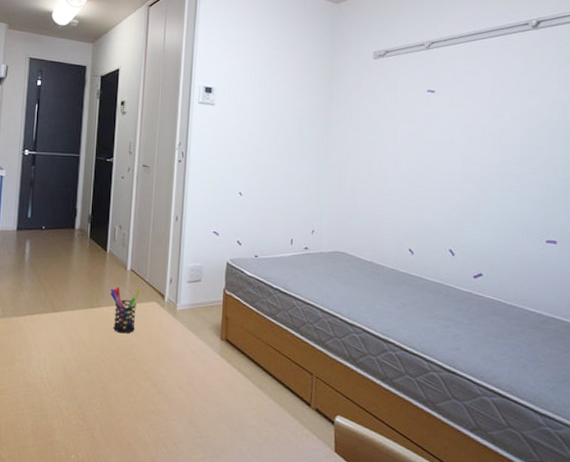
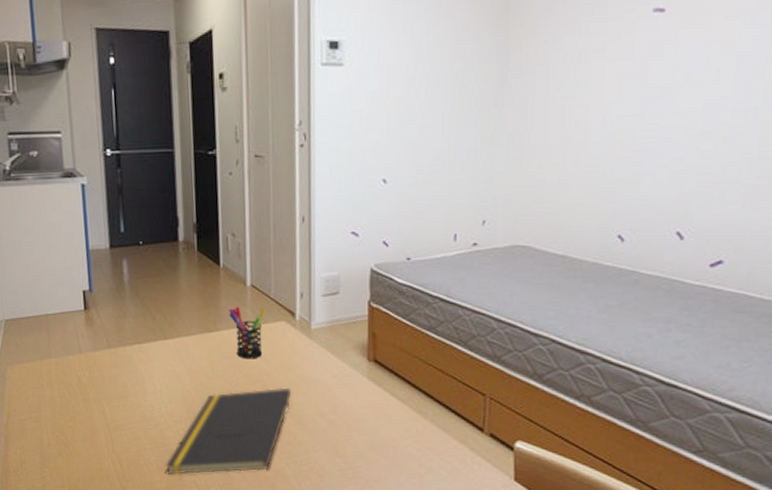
notepad: none [40,360,157,439] -> present [165,387,292,475]

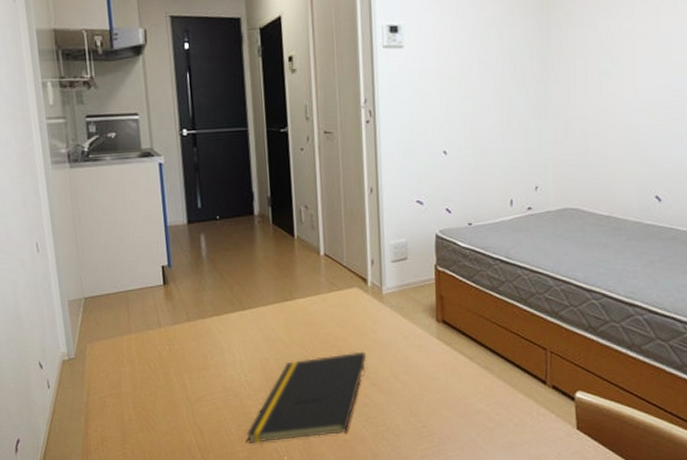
pen holder: present [229,306,265,359] -> none [304,274,339,326]

